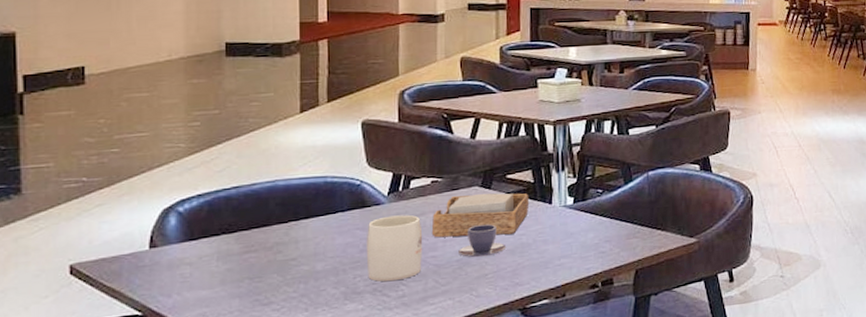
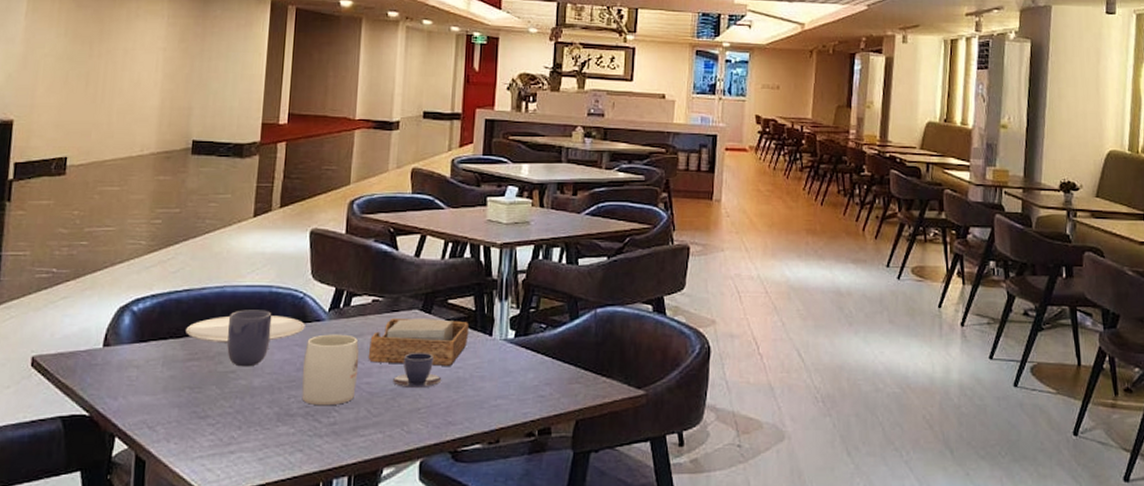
plate: none [239,203,365,234] -> present [186,315,305,344]
cup: none [283,199,330,254] -> present [227,310,272,367]

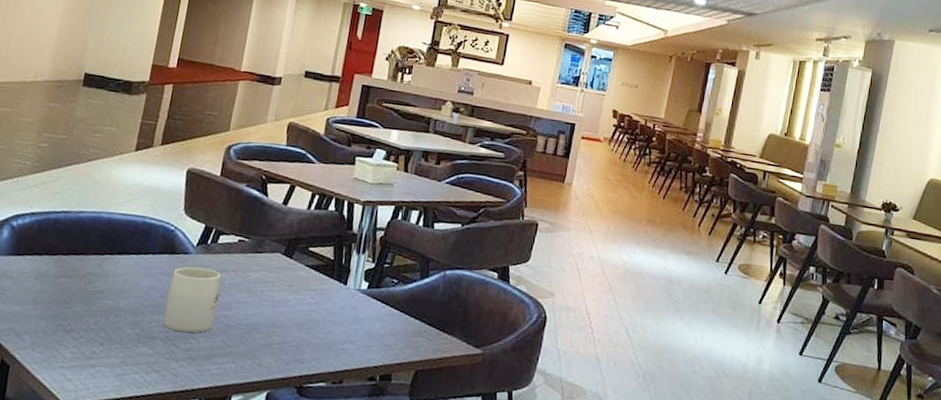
plate: present [186,315,305,344] -> none [60,239,173,268]
cup: present [227,310,272,367] -> none [97,235,144,289]
napkin holder: present [368,317,470,366] -> none [228,258,327,308]
teacup: present [393,353,442,389] -> none [250,292,296,326]

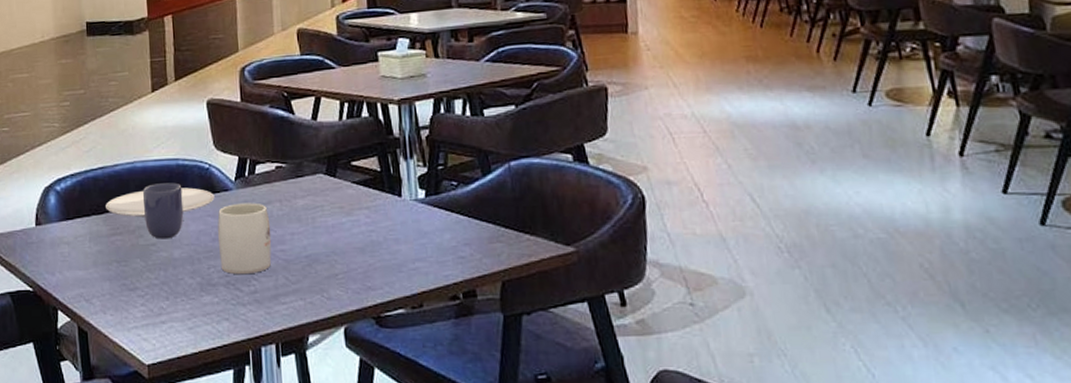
plate: none [60,239,173,268] -> present [106,187,215,218]
cup: none [97,235,144,289] -> present [142,182,184,240]

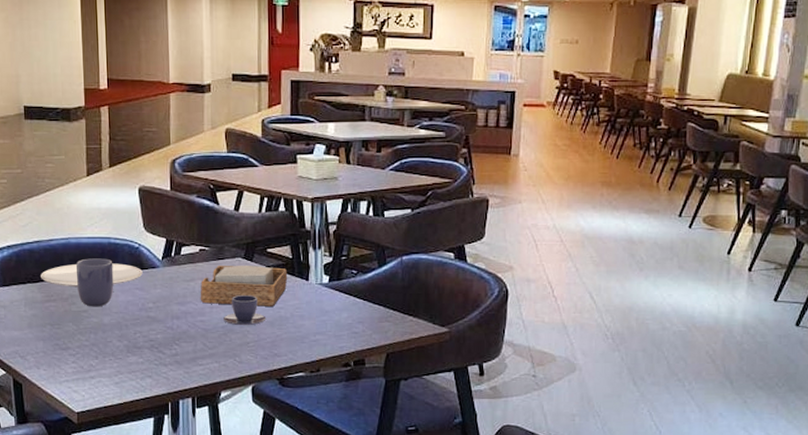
mug: present [217,202,272,275] -> none [144,279,193,340]
napkin holder: none [278,181,378,230] -> present [200,265,288,307]
teacup: none [307,217,356,255] -> present [224,295,267,326]

